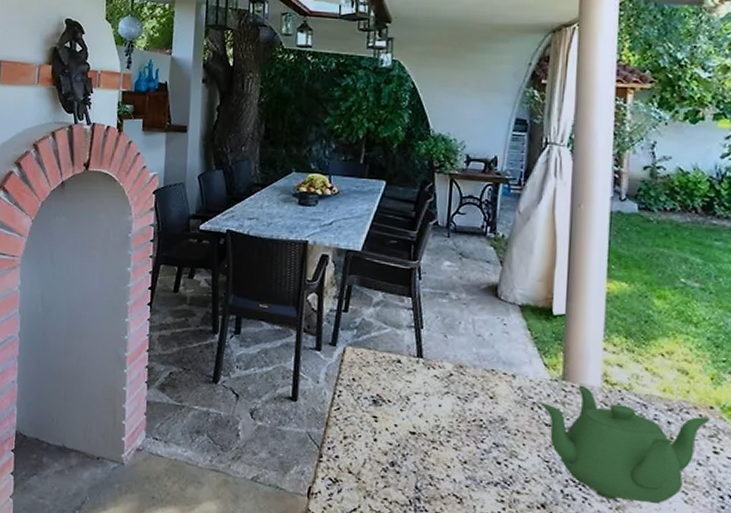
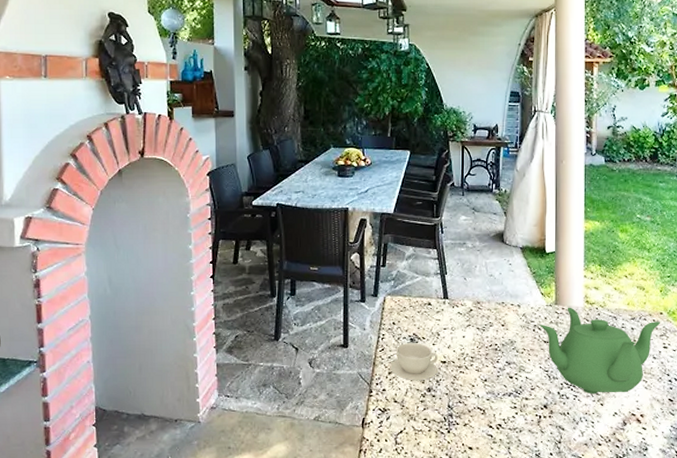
teacup: none [345,404,405,452] -> present [390,342,437,381]

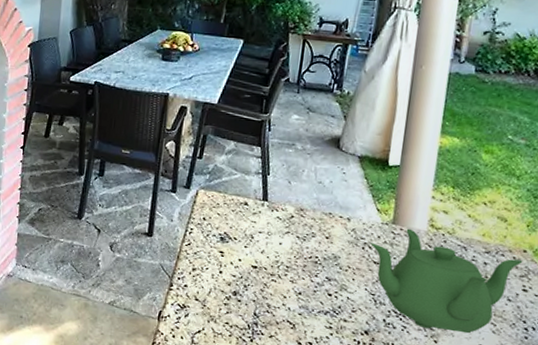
teacup: present [390,342,437,381] -> none [194,240,249,283]

